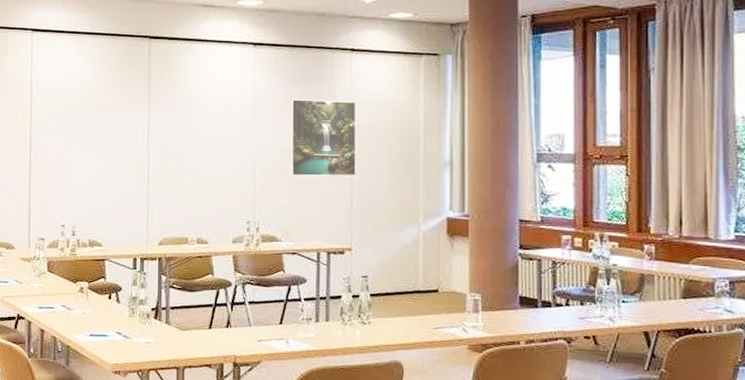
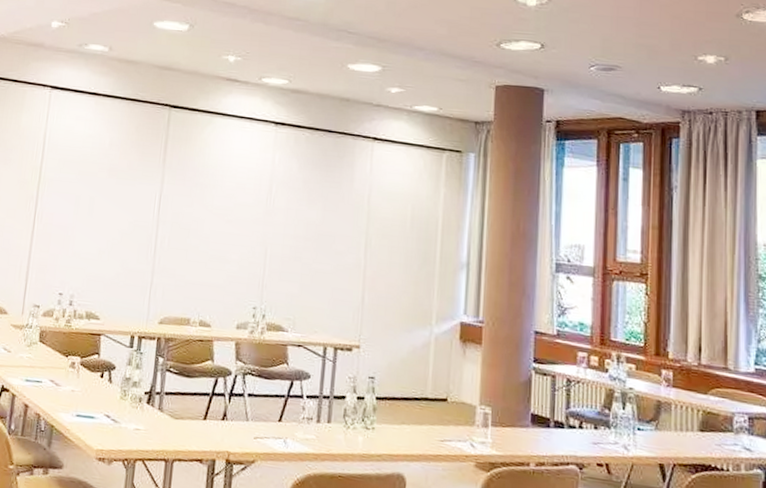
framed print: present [290,100,357,177] -> none [302,183,376,270]

